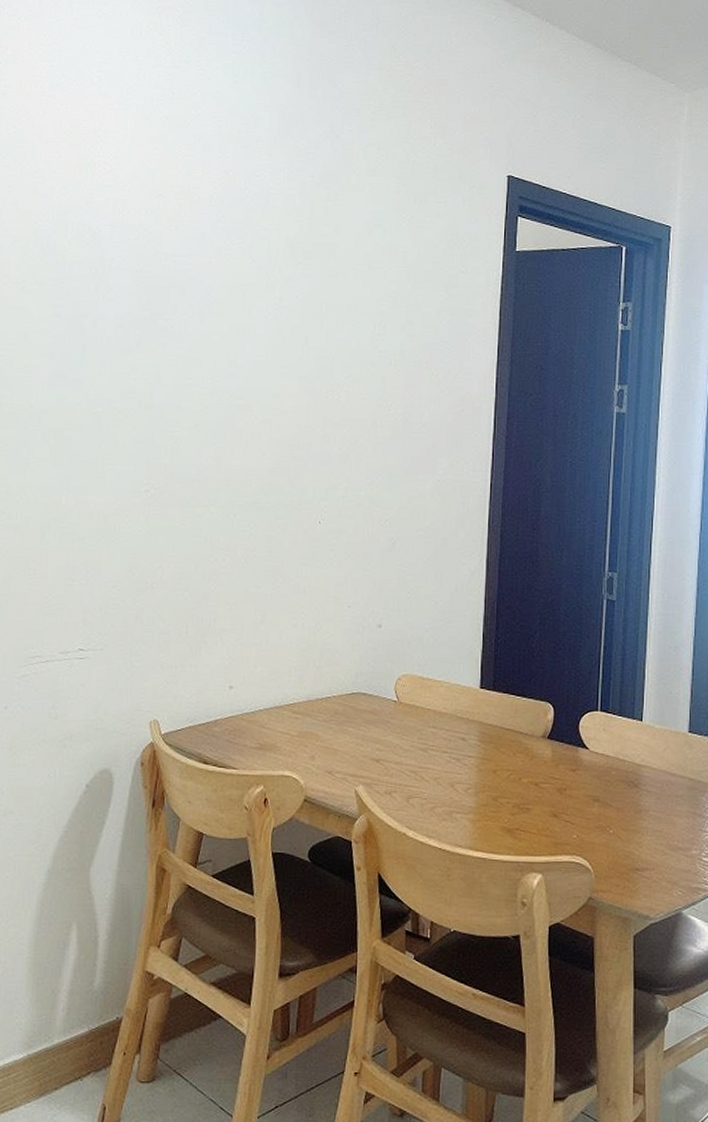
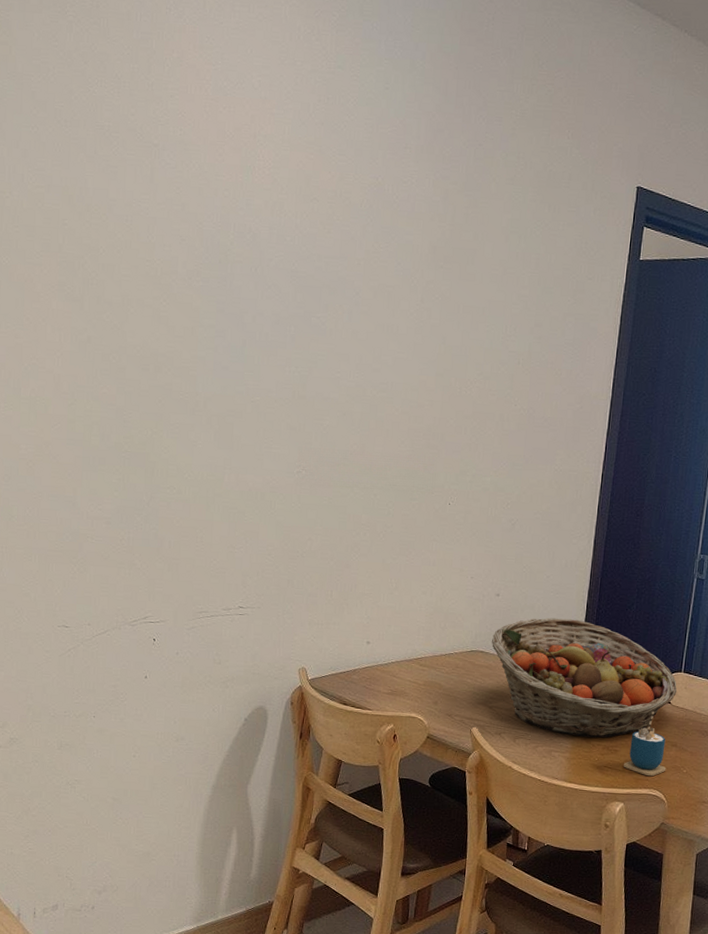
fruit basket: none [374,651,594,794] -> present [491,617,677,738]
cup: none [538,759,589,840] -> present [623,711,666,777]

